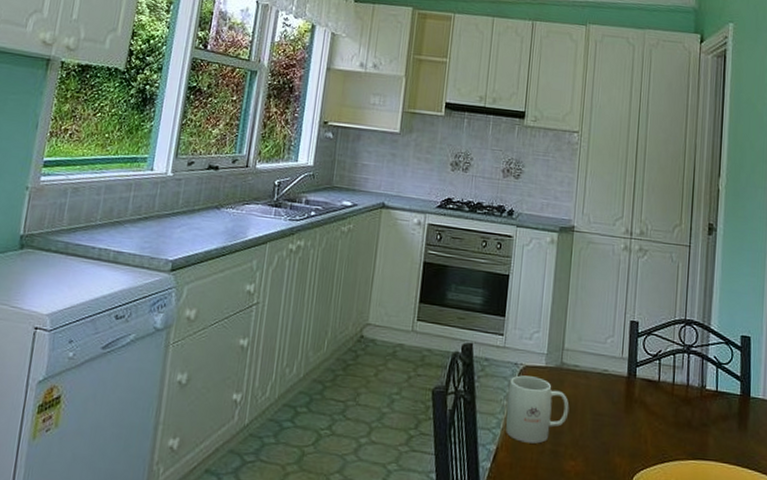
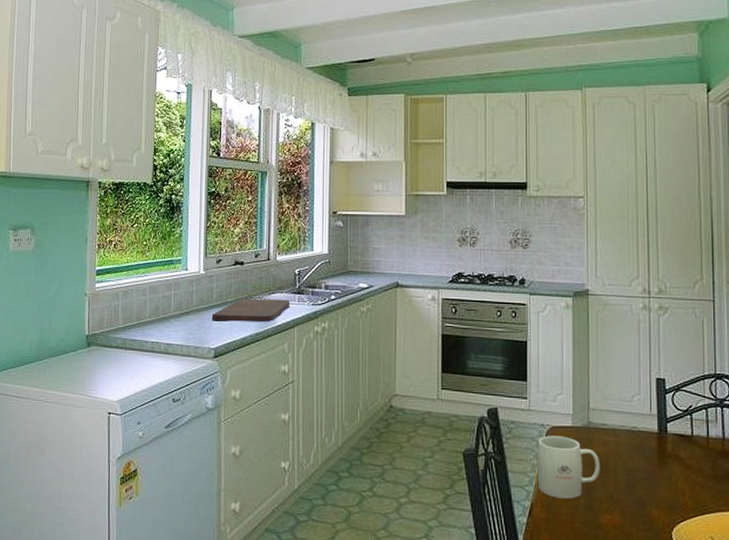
cutting board: none [173,206,266,236] -> present [211,298,290,323]

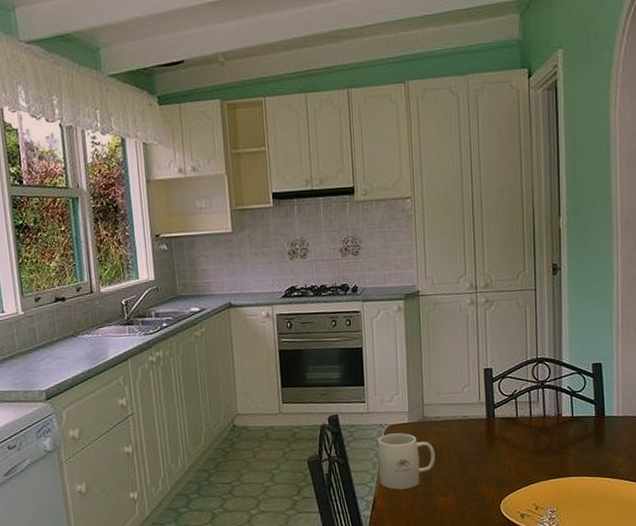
cutting board: present [211,298,290,323] -> none [37,332,121,363]

